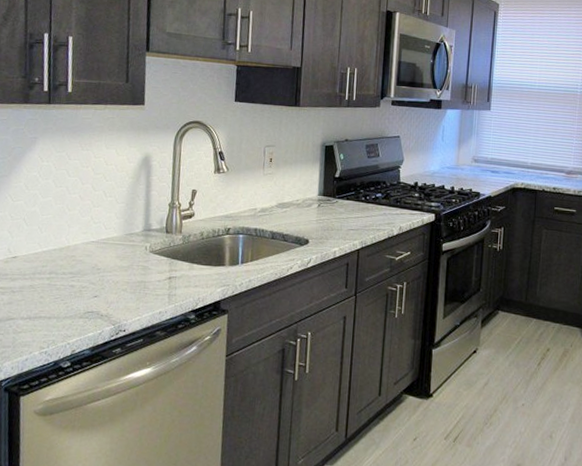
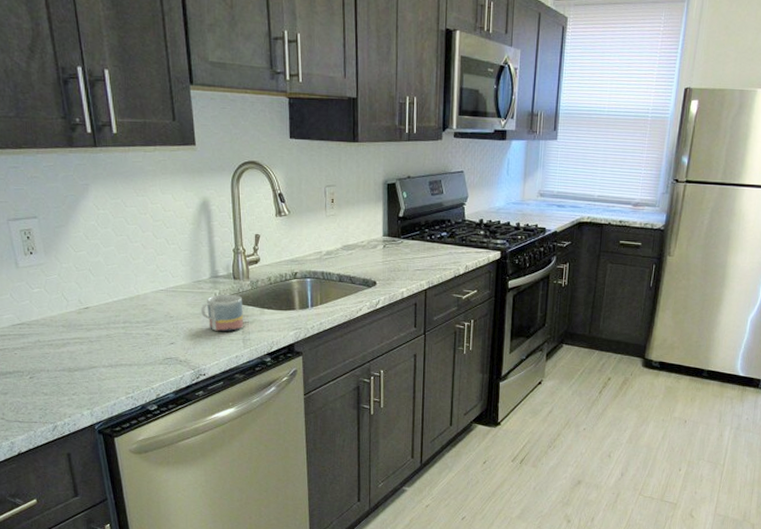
mug: none [129,247,173,287] -> present [200,294,244,332]

